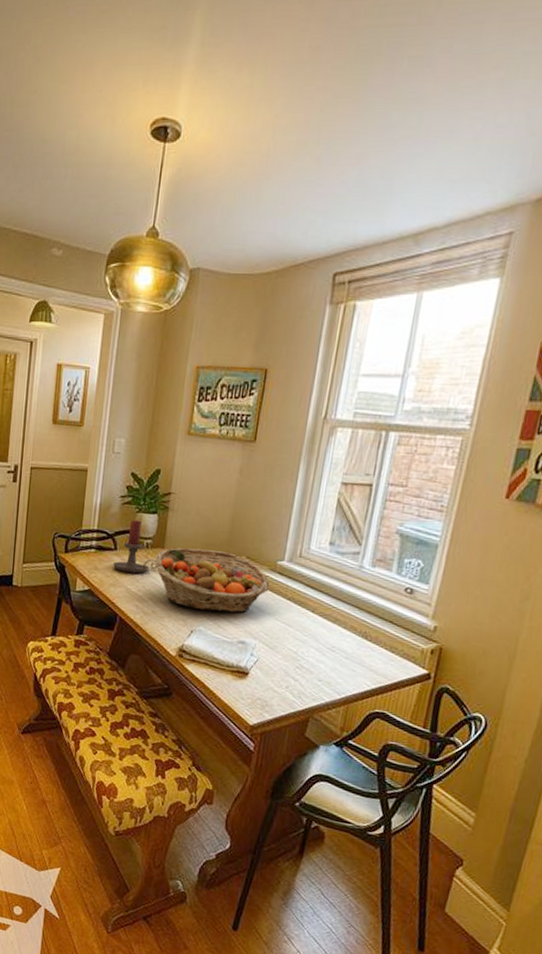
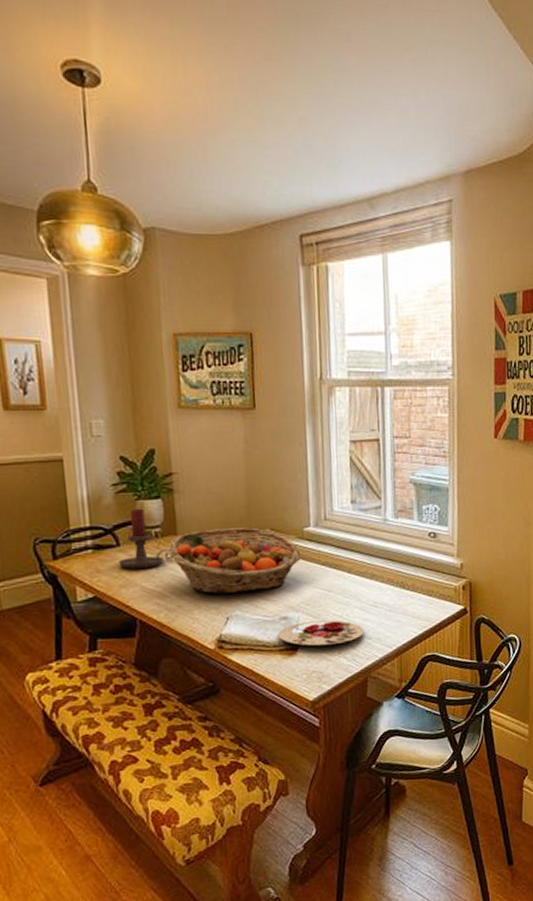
plate: none [233,649,316,679] -> present [278,620,364,646]

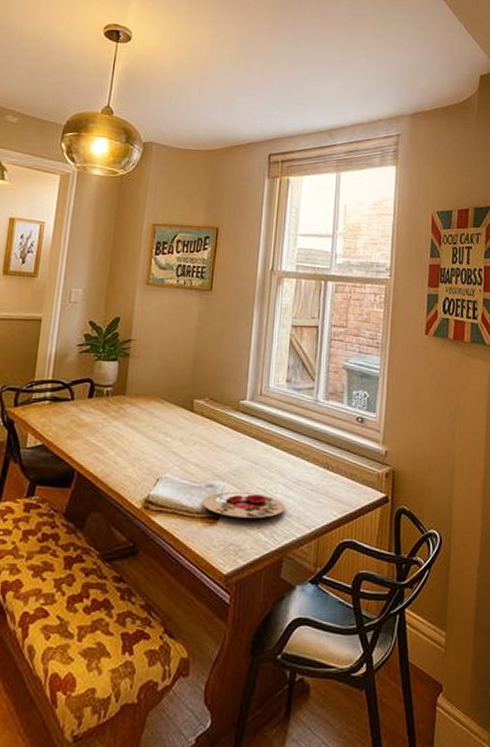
candle holder: present [119,508,173,569] -> none [70,368,118,423]
fruit basket: present [168,527,301,595] -> none [115,393,234,457]

